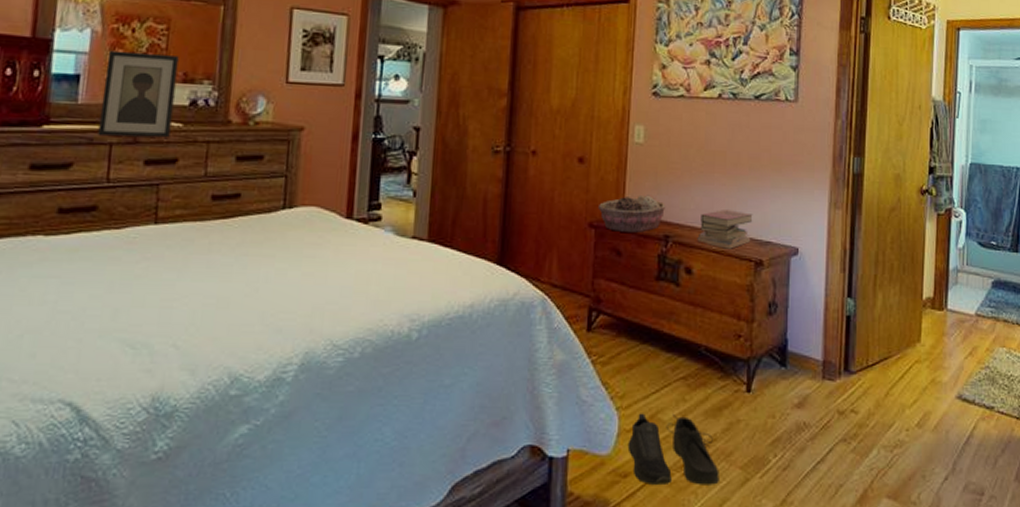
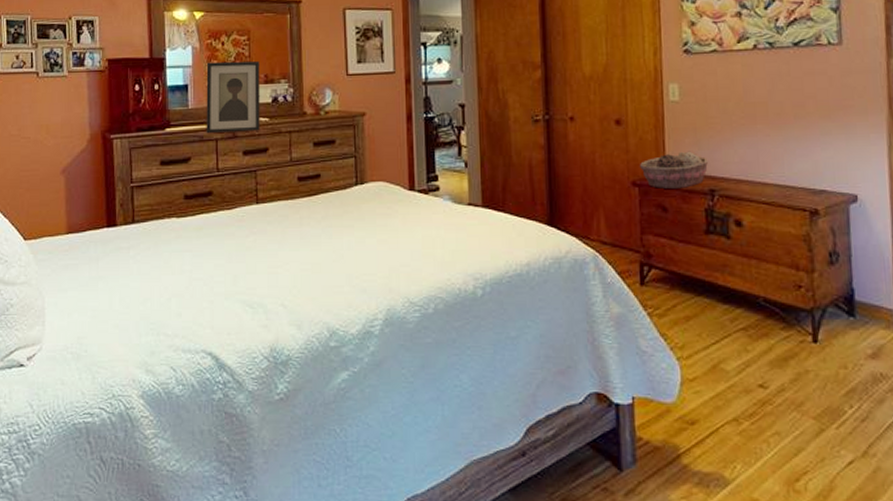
shoe: present [627,413,672,486] -> none [692,363,741,434]
shoe: present [666,413,719,485] -> none [730,363,792,435]
books: present [697,210,753,249] -> none [744,160,804,200]

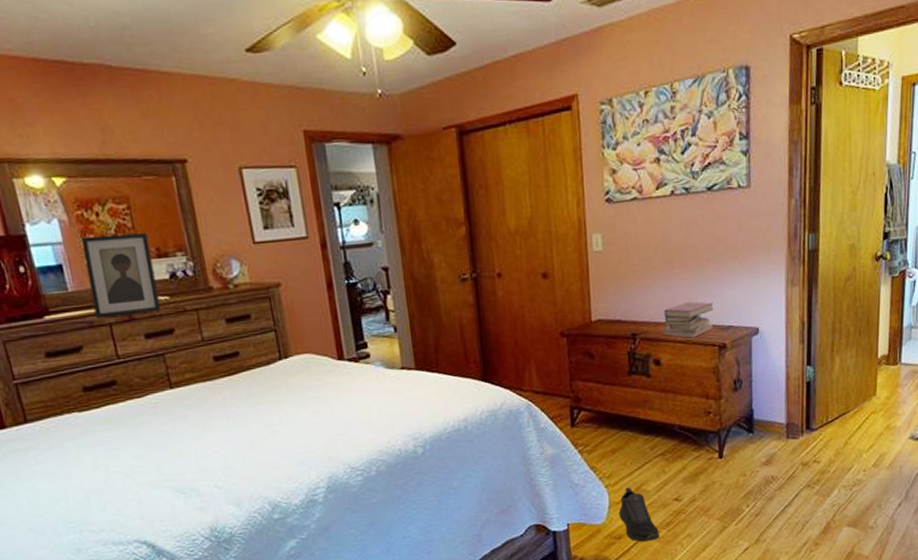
decorative basket: present [639,151,709,190] -> none [566,299,631,337]
shoe: none [692,363,741,434] -> present [618,487,660,542]
books: none [744,160,804,200] -> present [663,301,714,338]

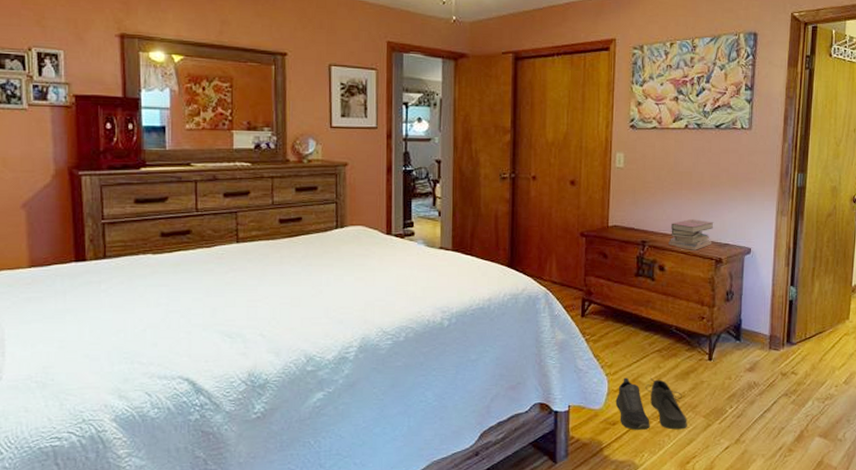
picture frame: present [80,233,161,319] -> none [185,106,243,176]
shoe: none [650,484,701,537] -> present [645,377,687,430]

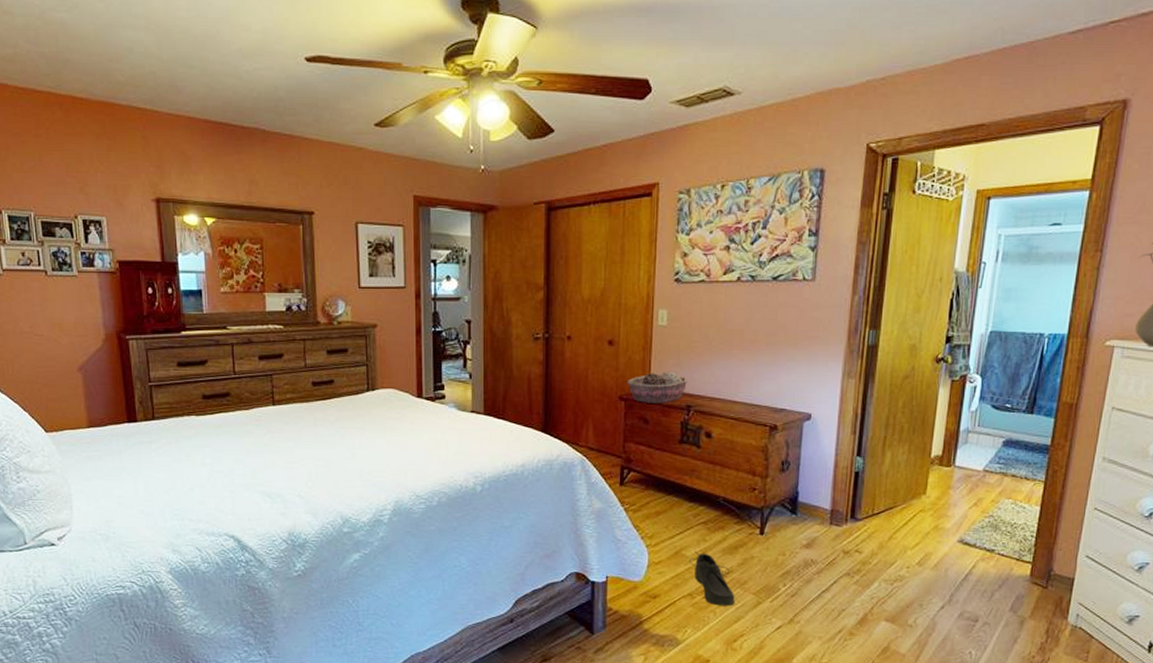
decorative basket: none [587,209,643,240] -> present [626,371,688,405]
shoe: present [615,377,650,431] -> none [656,550,694,606]
books: present [668,219,714,250] -> none [716,382,769,416]

